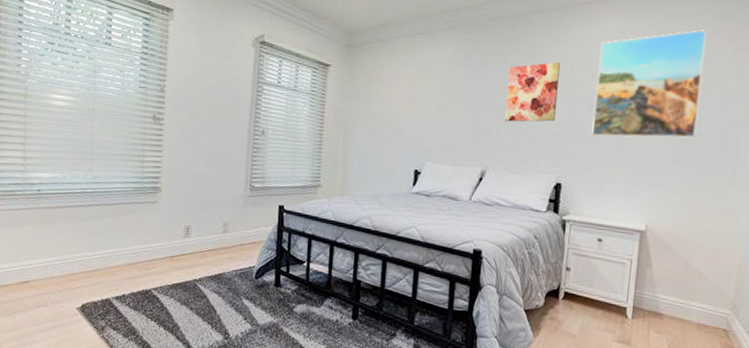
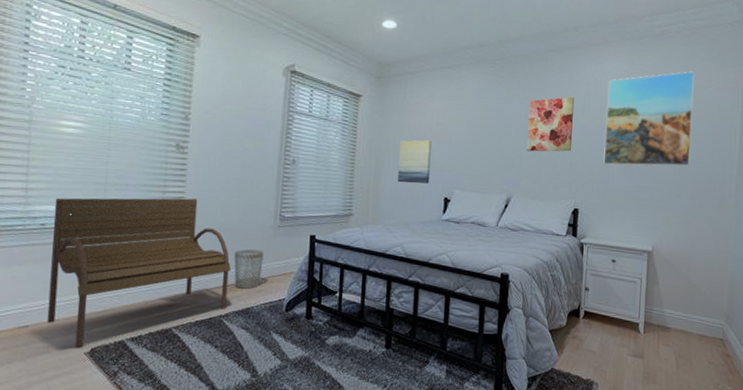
bench: none [44,166,205,303] -> present [47,198,232,348]
wastebasket: none [207,217,235,256] -> present [234,249,264,289]
wall art: none [366,110,402,155] -> present [398,140,432,184]

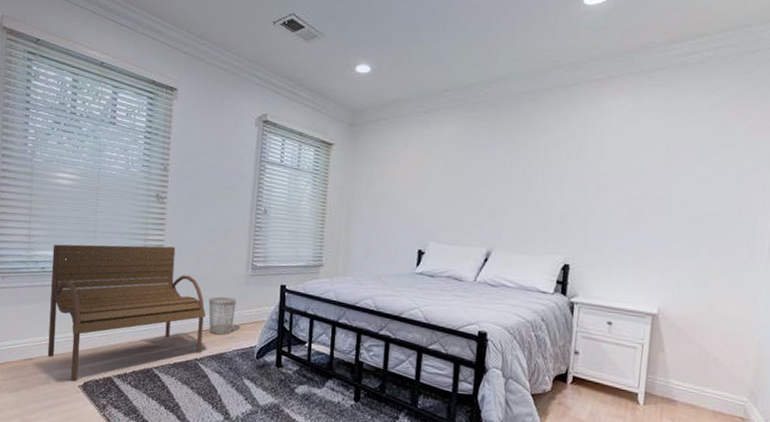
wall art: present [398,140,432,184] -> none [369,189,406,235]
wall art: present [526,97,574,152] -> none [510,141,568,202]
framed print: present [603,71,695,167] -> none [601,107,721,219]

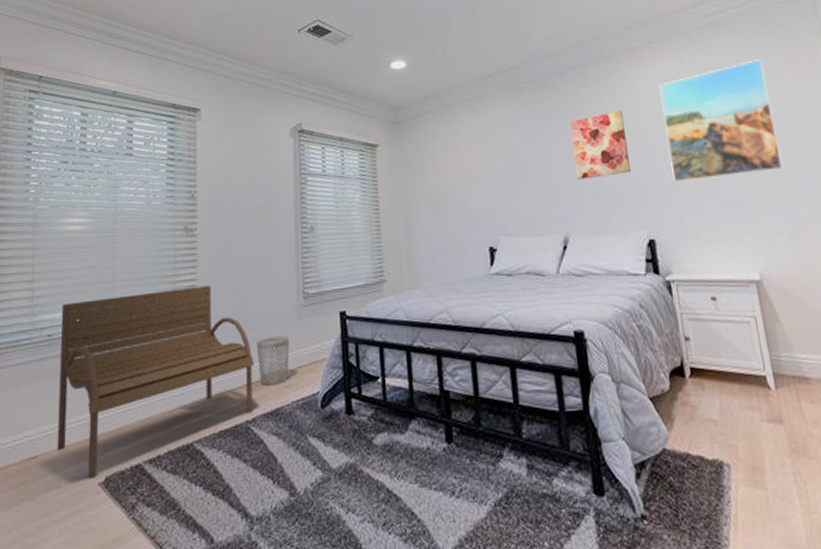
wall art: none [510,141,568,202] -> present [570,111,631,180]
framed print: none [601,107,721,219] -> present [659,59,784,182]

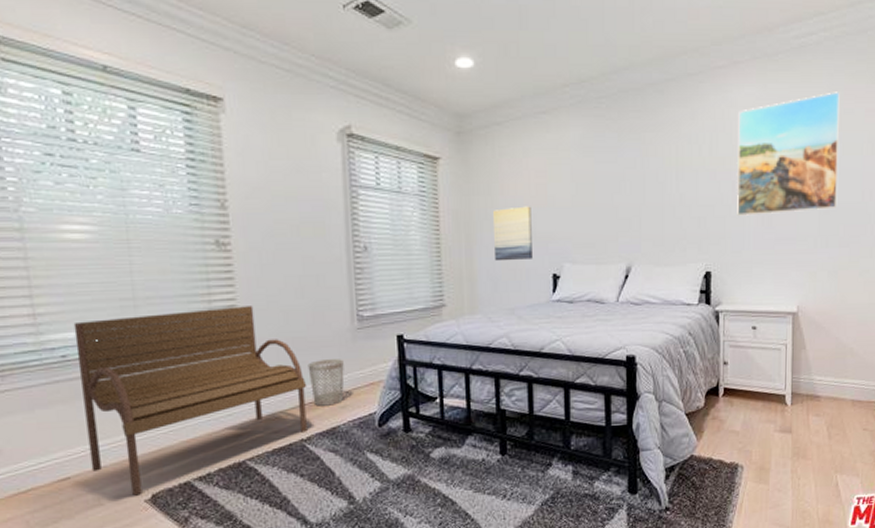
wall art: none [427,183,468,237] -> present [492,206,532,262]
wall art: present [570,111,631,180] -> none [645,137,698,209]

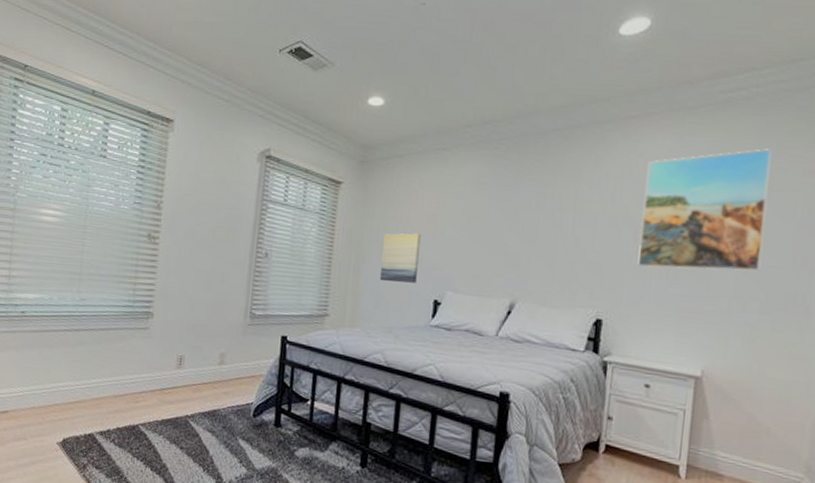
bench: present [73,306,307,496] -> none [24,286,199,437]
wastebasket: present [307,359,344,406] -> none [201,347,232,390]

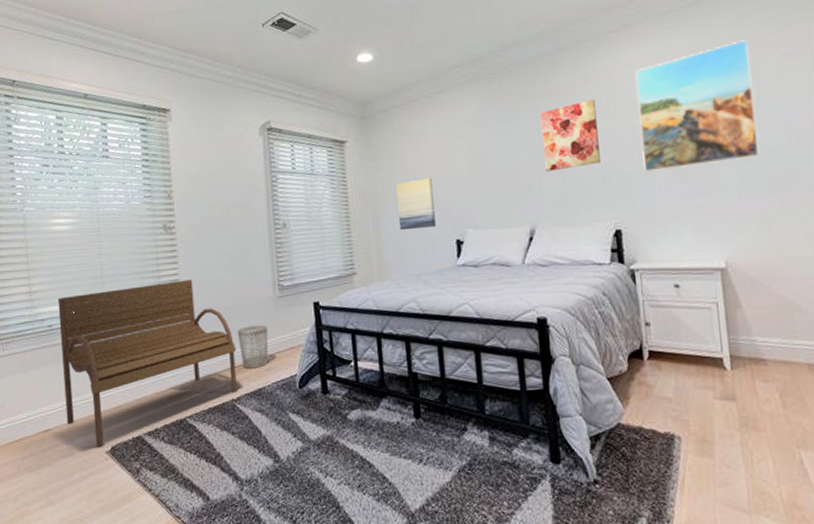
bench: none [24,286,199,437] -> present [57,280,237,447]
wastebasket: none [201,347,232,390] -> present [237,325,268,369]
wall art: none [537,183,601,250] -> present [540,99,600,172]

